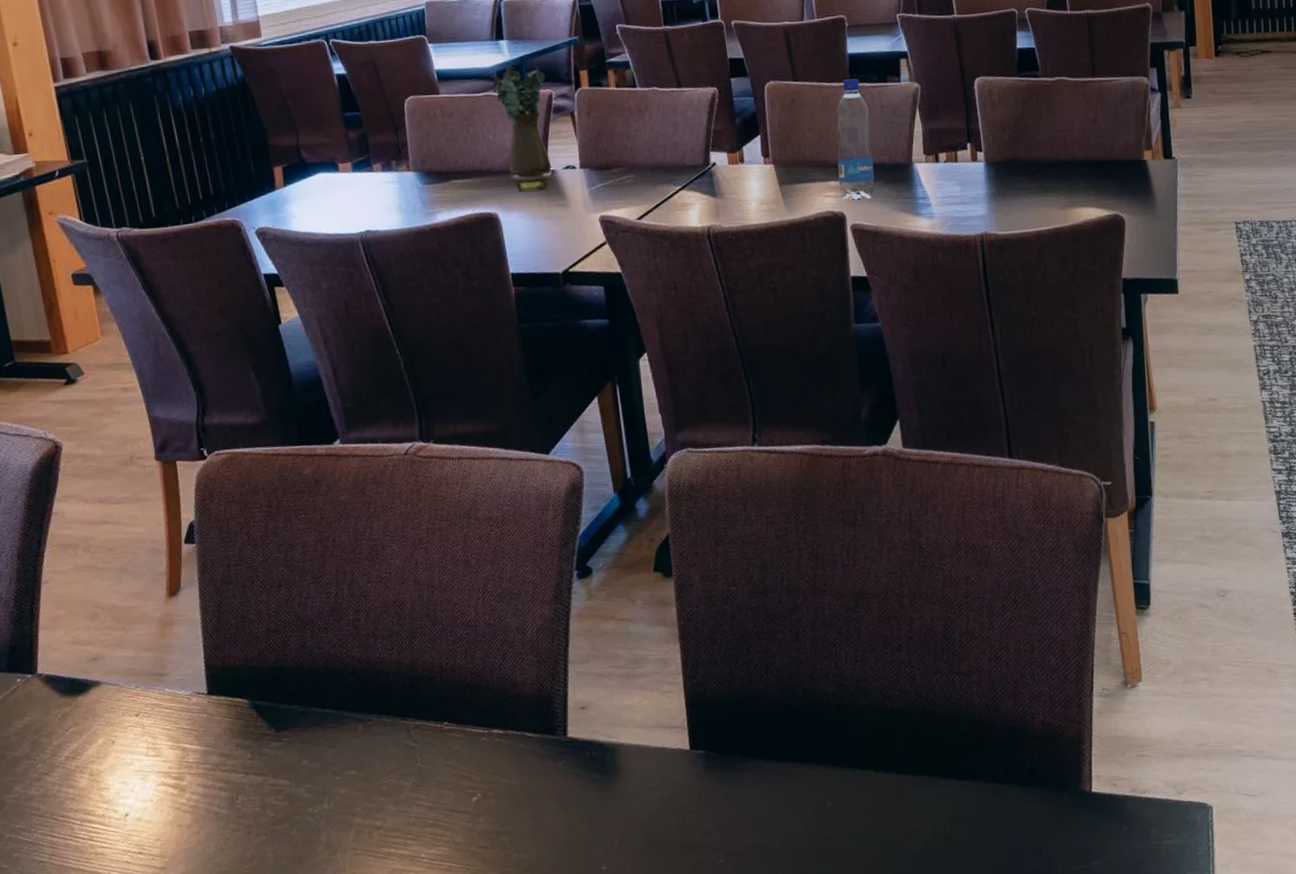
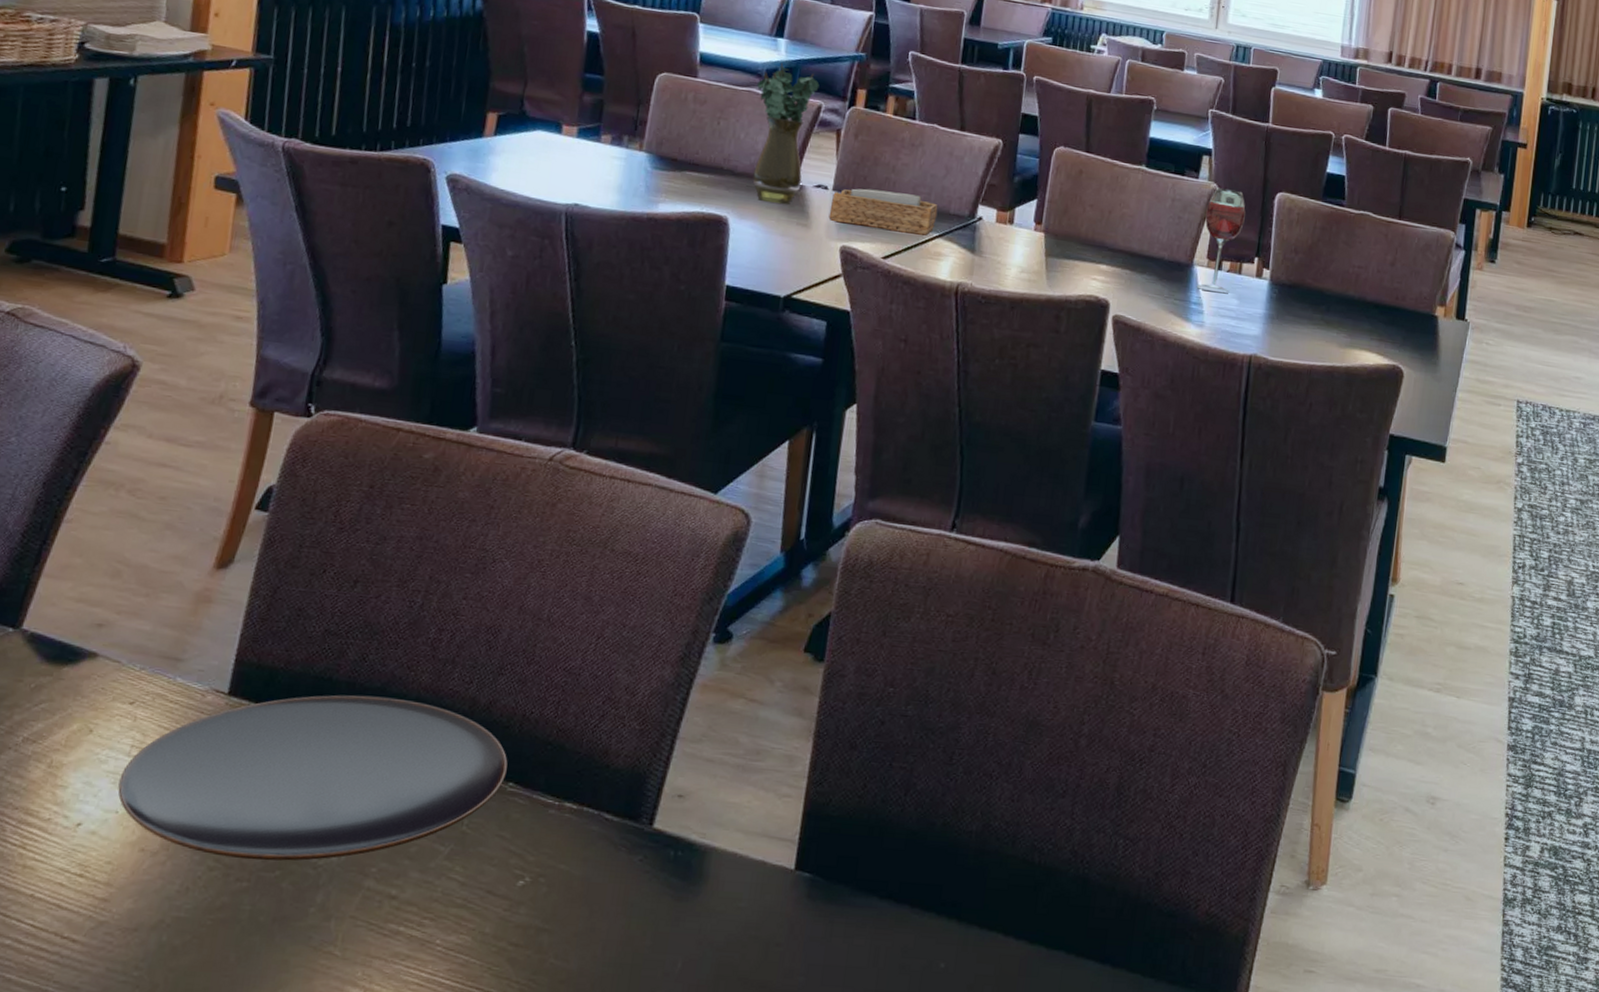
plate: none [146,672,441,820] -> present [117,695,508,861]
napkin holder: none [581,155,676,197] -> present [828,188,938,237]
bottle: present [835,78,875,200] -> none [1109,162,1160,292]
wineglass: none [913,84,951,184] -> present [1197,187,1246,294]

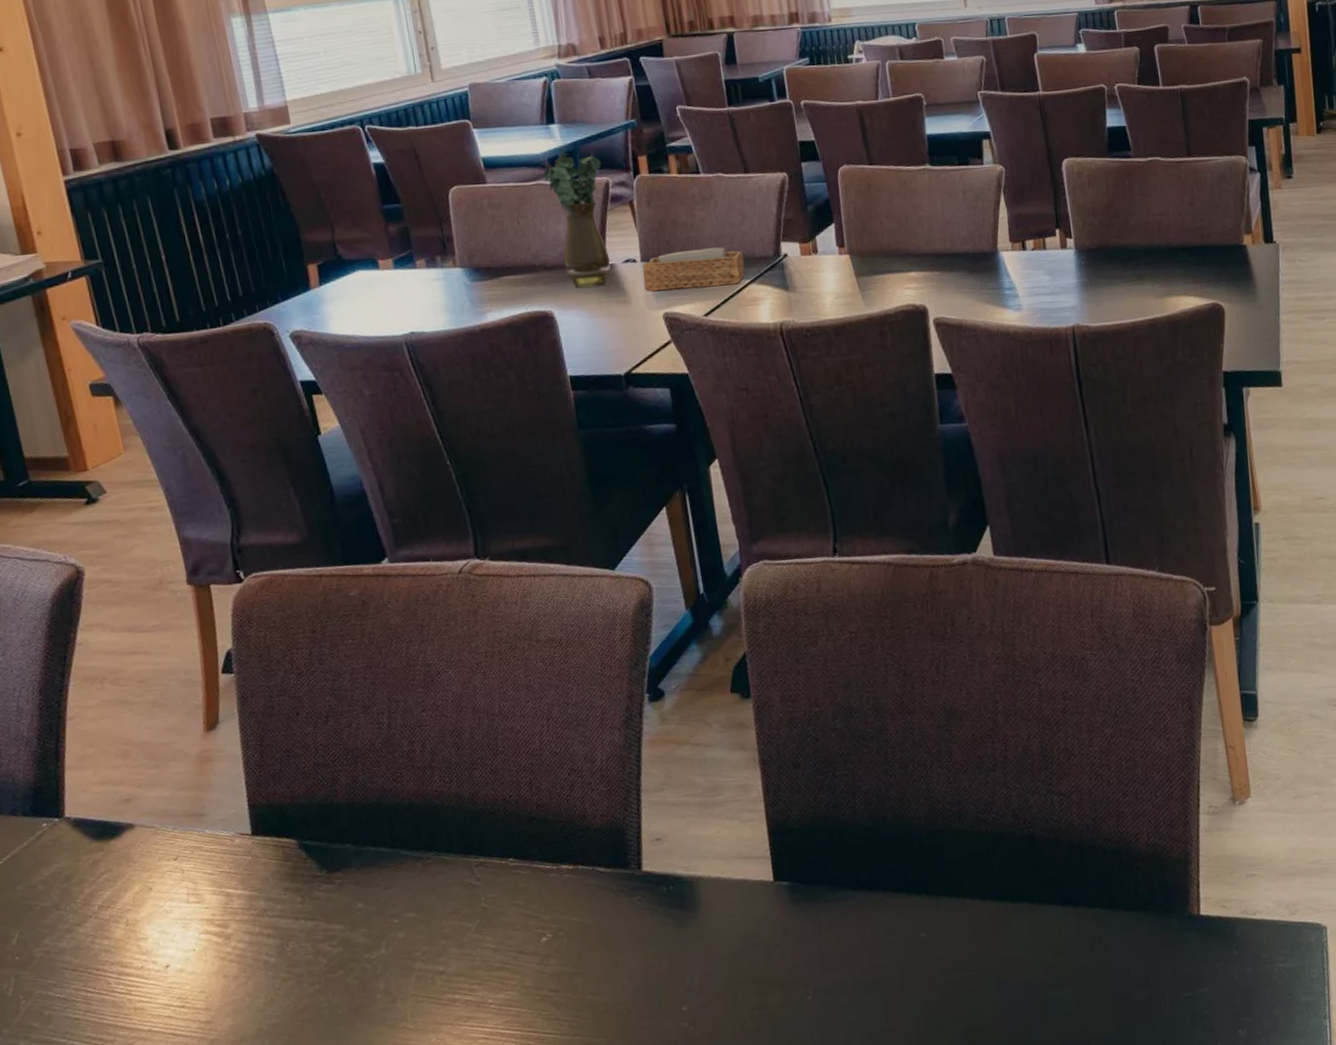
plate: present [117,695,508,861] -> none [187,807,505,969]
wineglass: present [1197,187,1246,294] -> none [998,167,1039,274]

